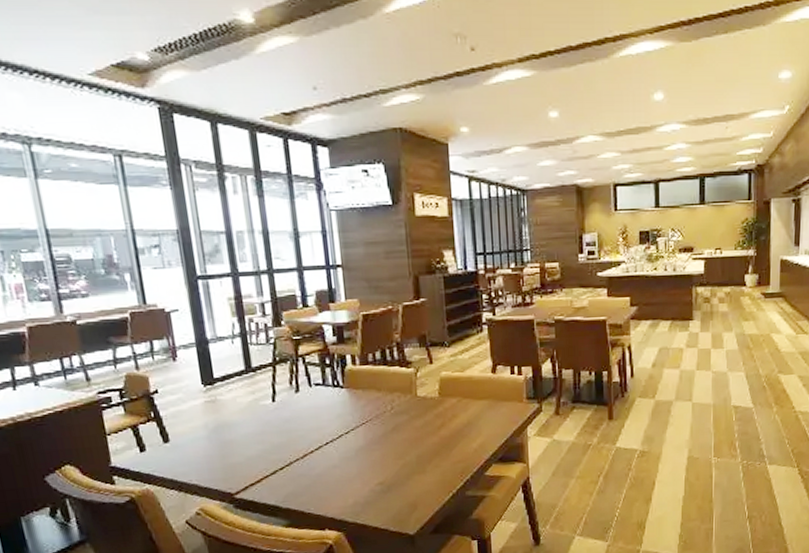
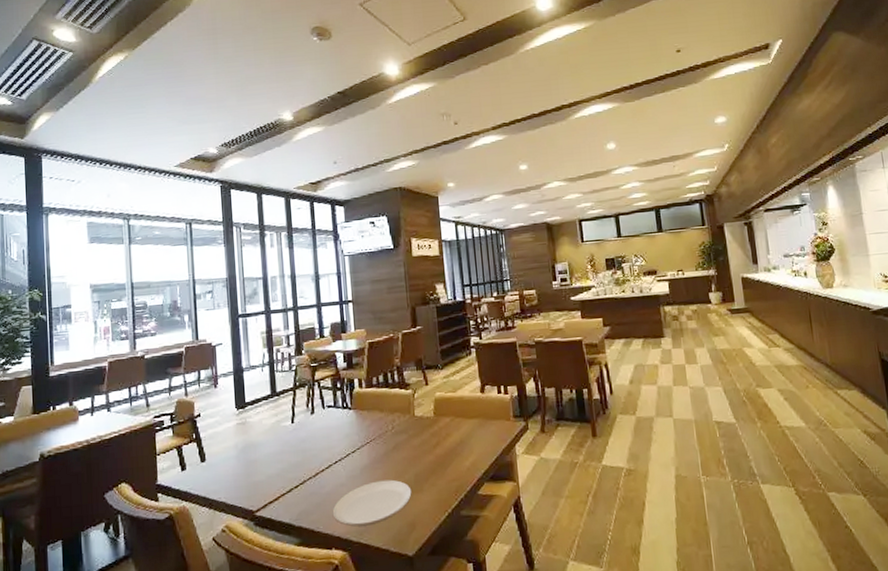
plate: none [324,461,414,508] -> present [332,479,412,527]

